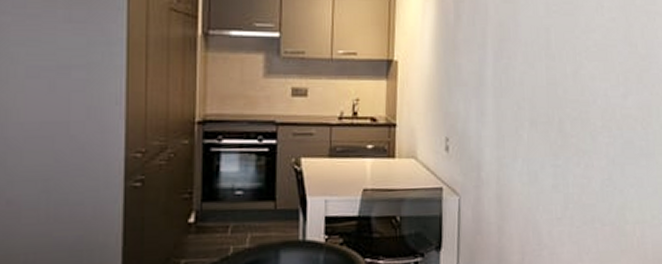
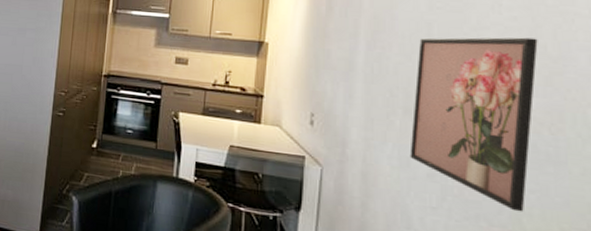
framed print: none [537,38,631,208] -> present [410,37,538,212]

